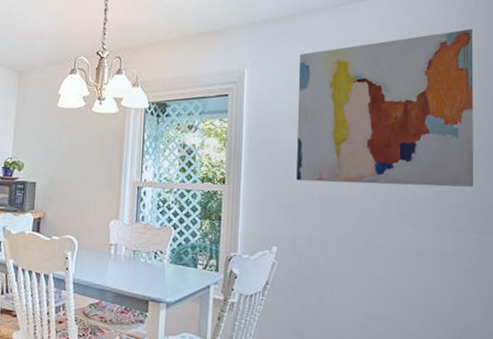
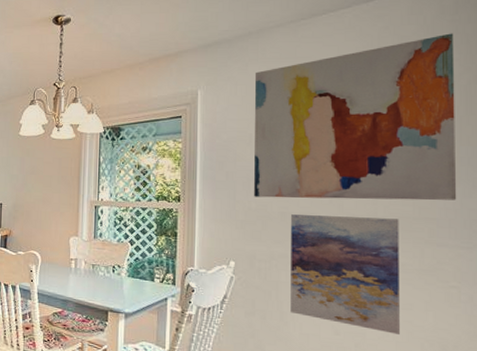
wall art: none [328,199,426,317] -> present [290,214,400,334]

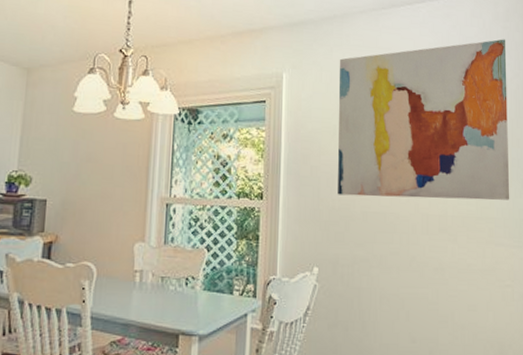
wall art: present [290,214,400,334] -> none [371,214,466,337]

